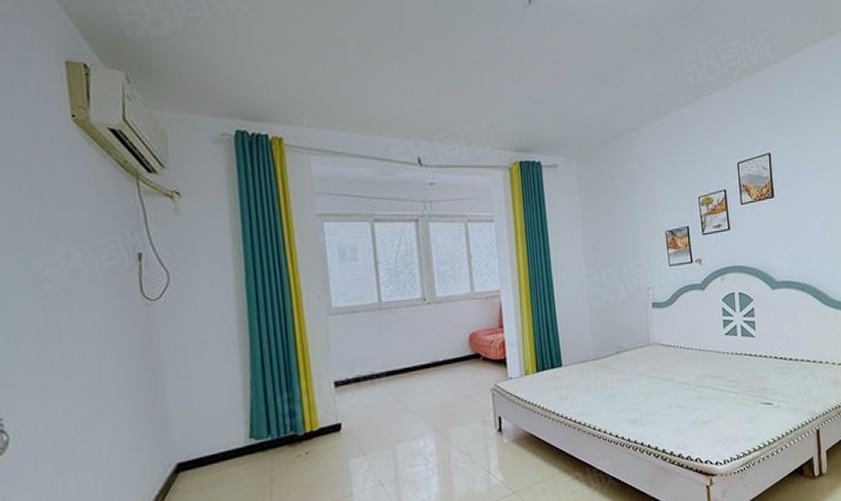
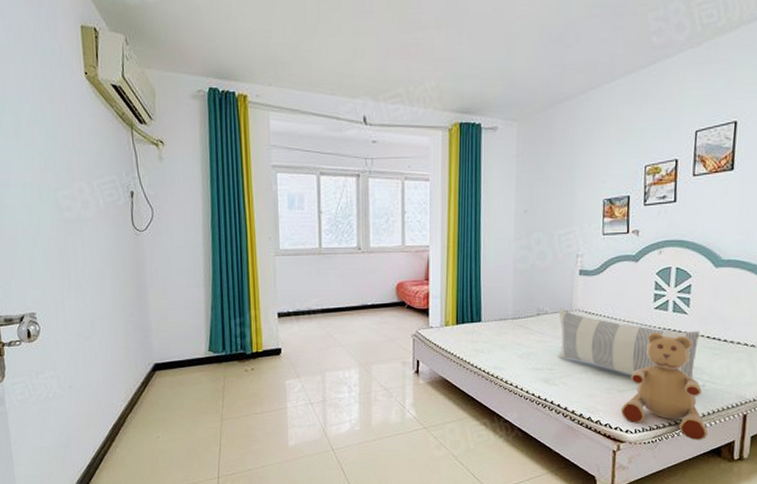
pillow: none [637,343,769,405] -> present [558,308,700,378]
teddy bear: none [708,358,790,463] -> present [620,333,708,441]

